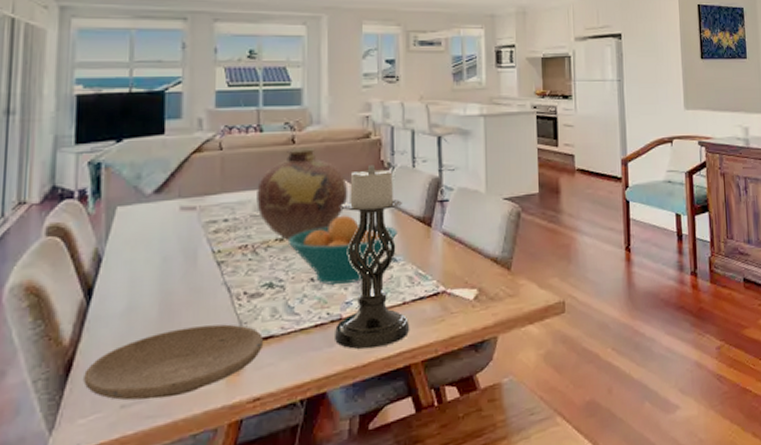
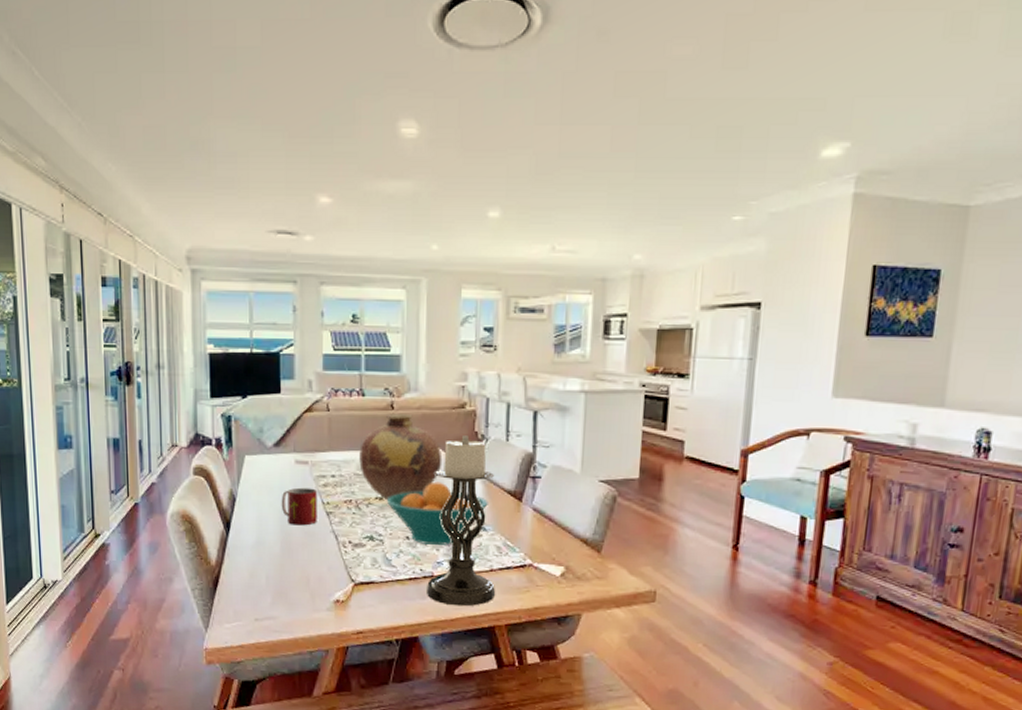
plate: present [83,324,264,401] -> none [227,564,366,619]
mug: none [160,236,207,282] -> present [281,487,317,526]

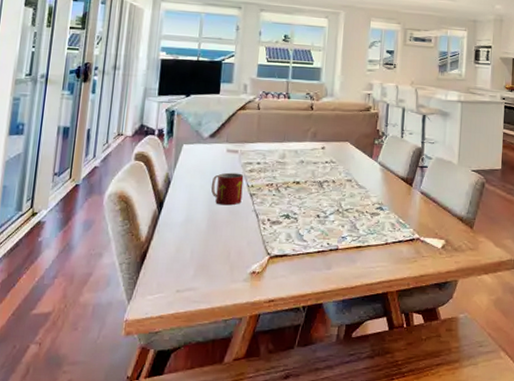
vase: present [359,414,443,501] -> none [281,113,350,185]
fruit bowl: present [386,481,488,545] -> none [302,169,386,223]
candle holder: present [425,435,495,607] -> none [331,132,391,276]

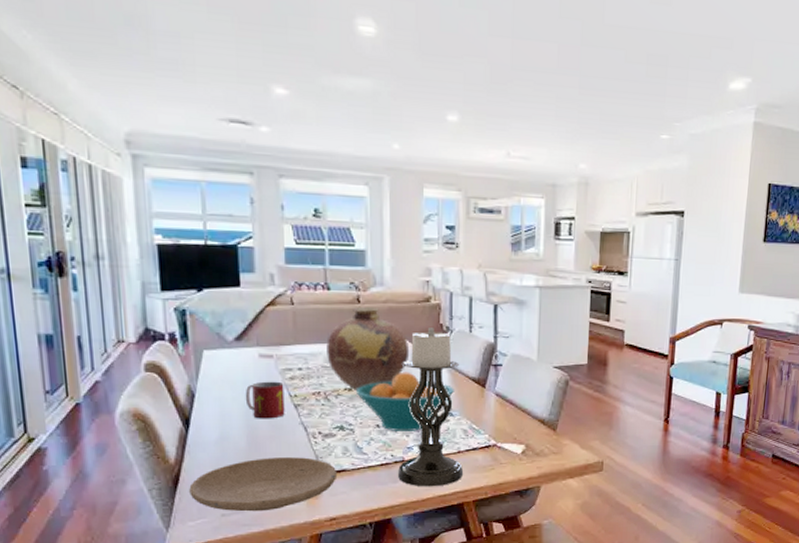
plate: none [153,240,280,290] -> present [189,457,338,512]
vase: none [281,113,350,185] -> present [326,307,410,392]
fruit bowl: none [302,169,386,223] -> present [355,372,454,431]
candle holder: none [331,132,391,276] -> present [397,328,463,487]

